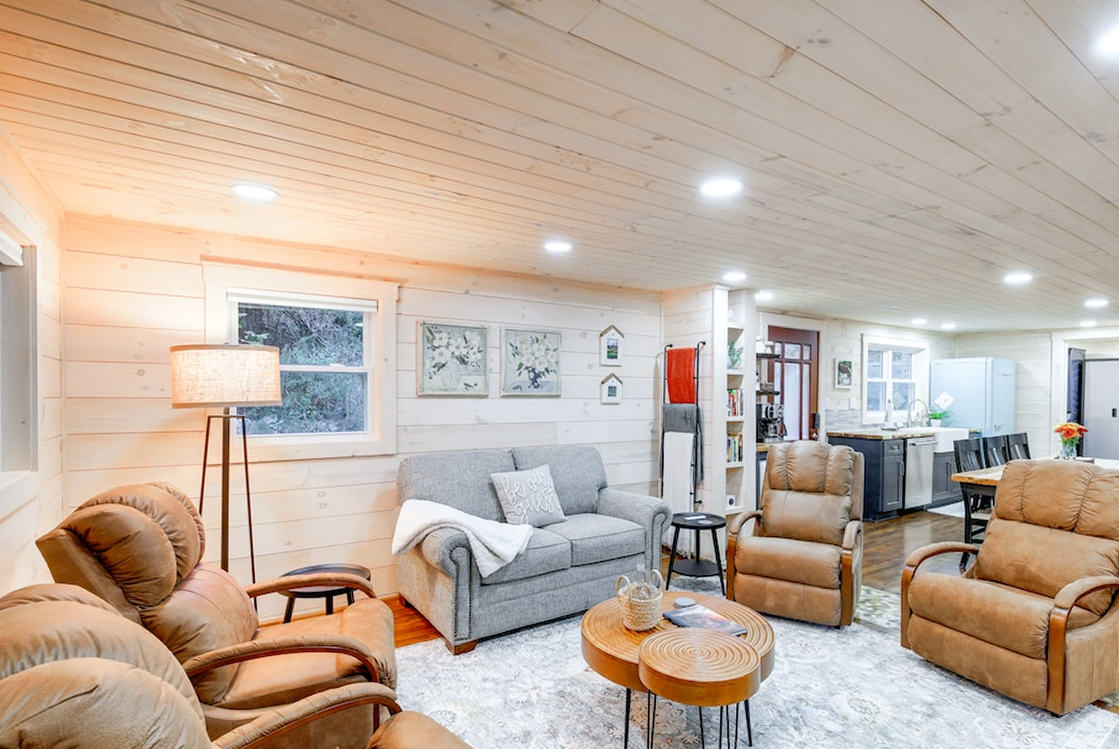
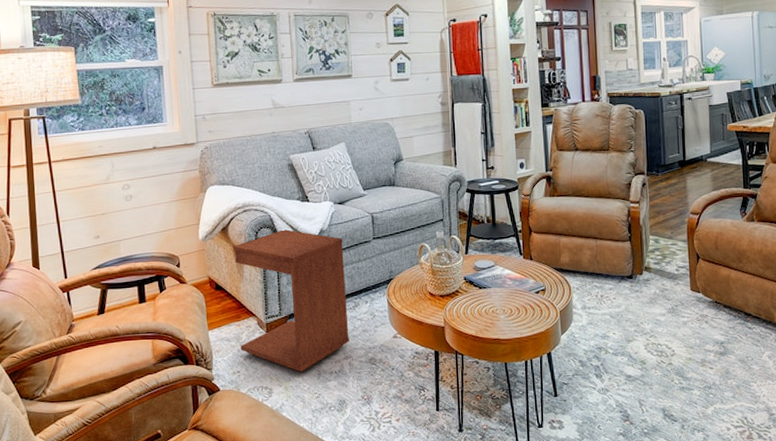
side table: none [426,550,539,699] -> present [233,229,350,373]

